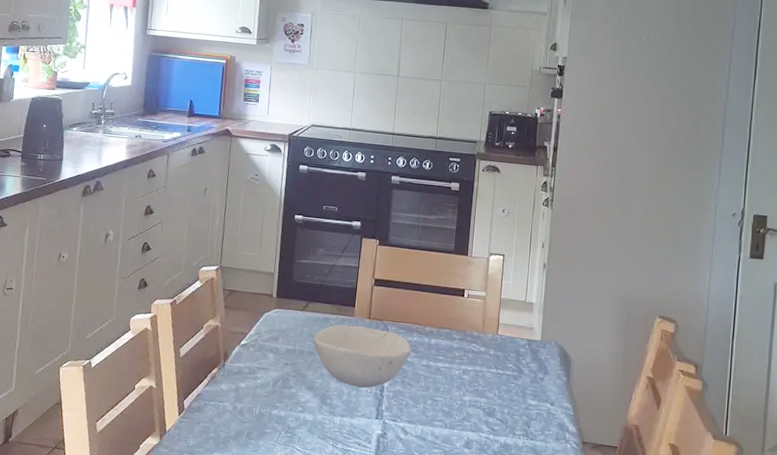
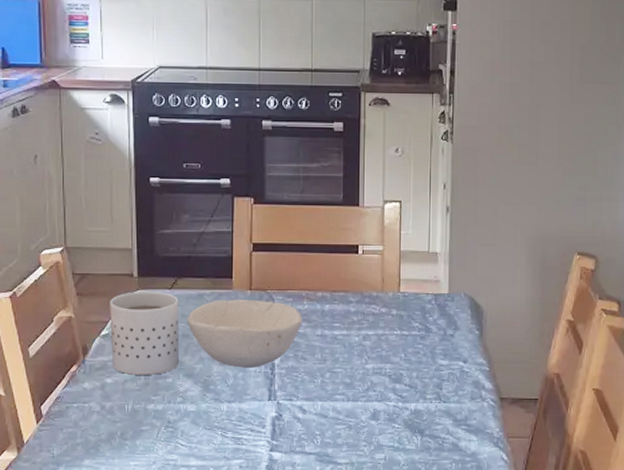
mug: none [247,310,308,384] -> present [110,292,179,375]

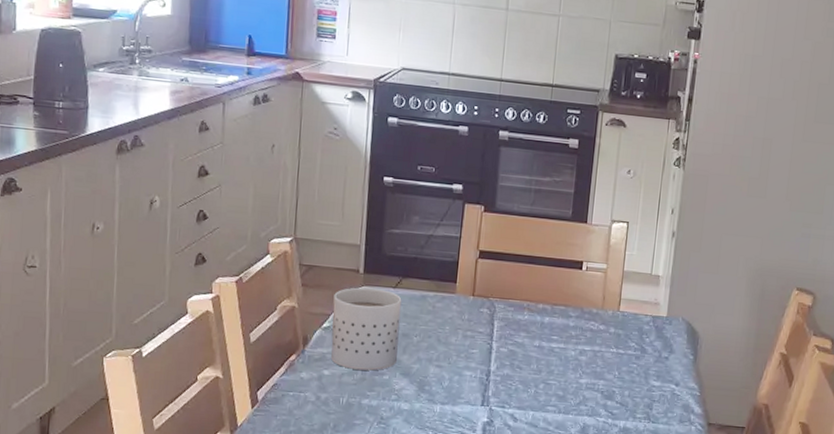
bowl: present [187,299,303,368] -> none [408,303,522,373]

